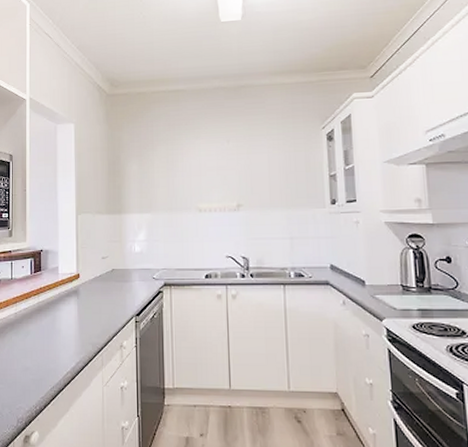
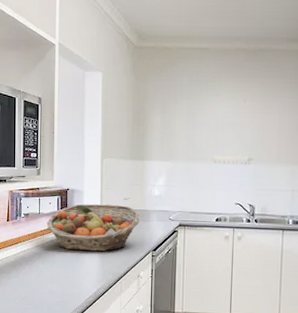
fruit basket: none [19,265,120,319] -> present [46,204,140,252]

